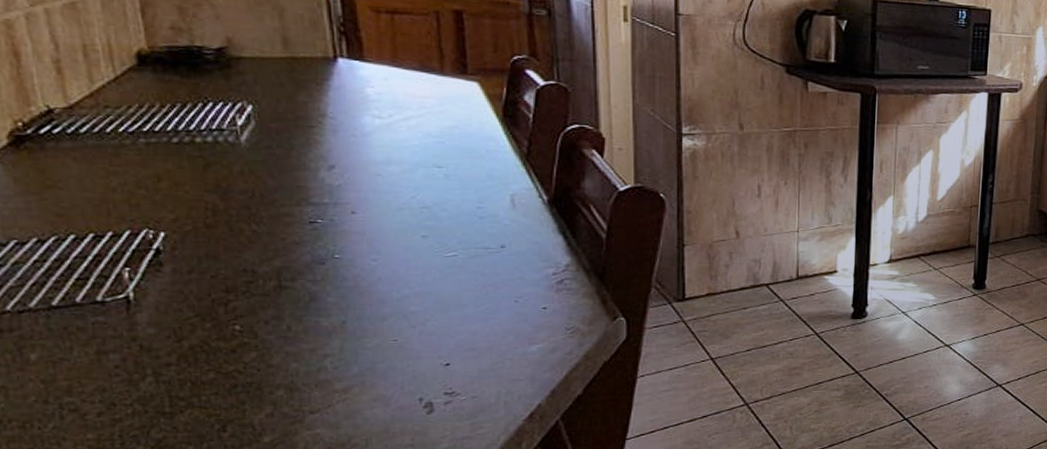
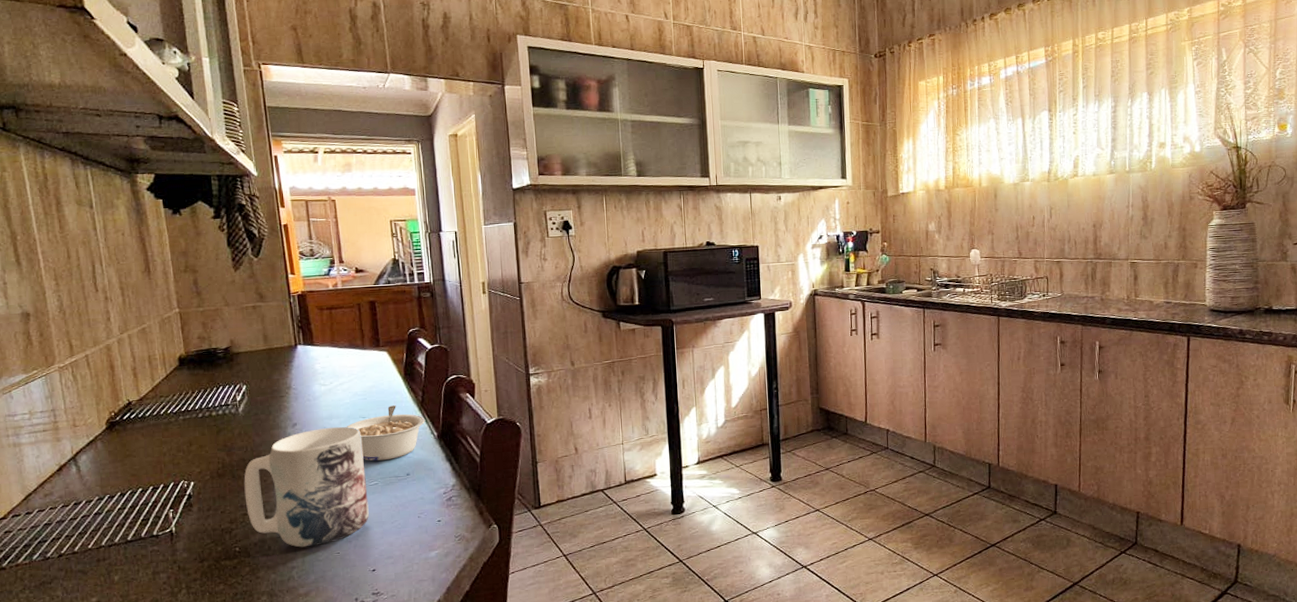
mug: none [248,175,443,330] -> present [244,426,369,548]
legume: none [412,155,532,226] -> present [346,405,426,461]

